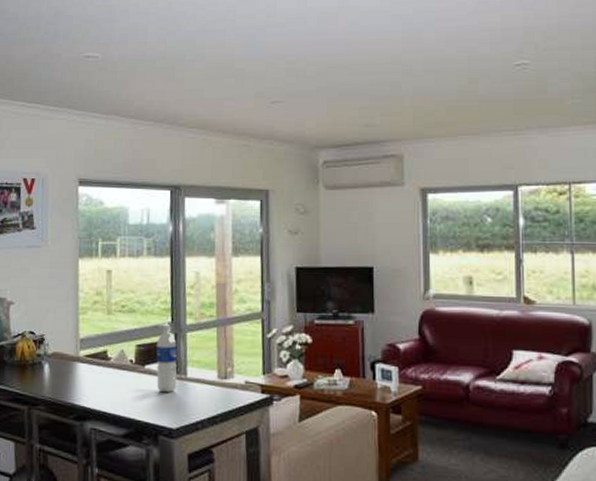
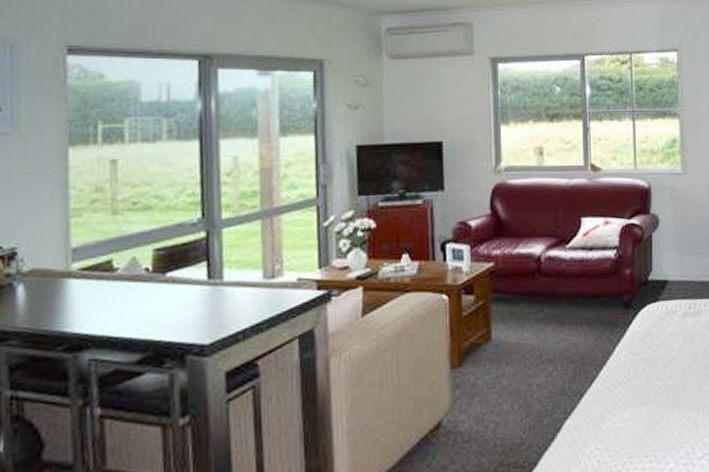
water bottle: present [156,324,177,393] -> none [181,221,211,304]

